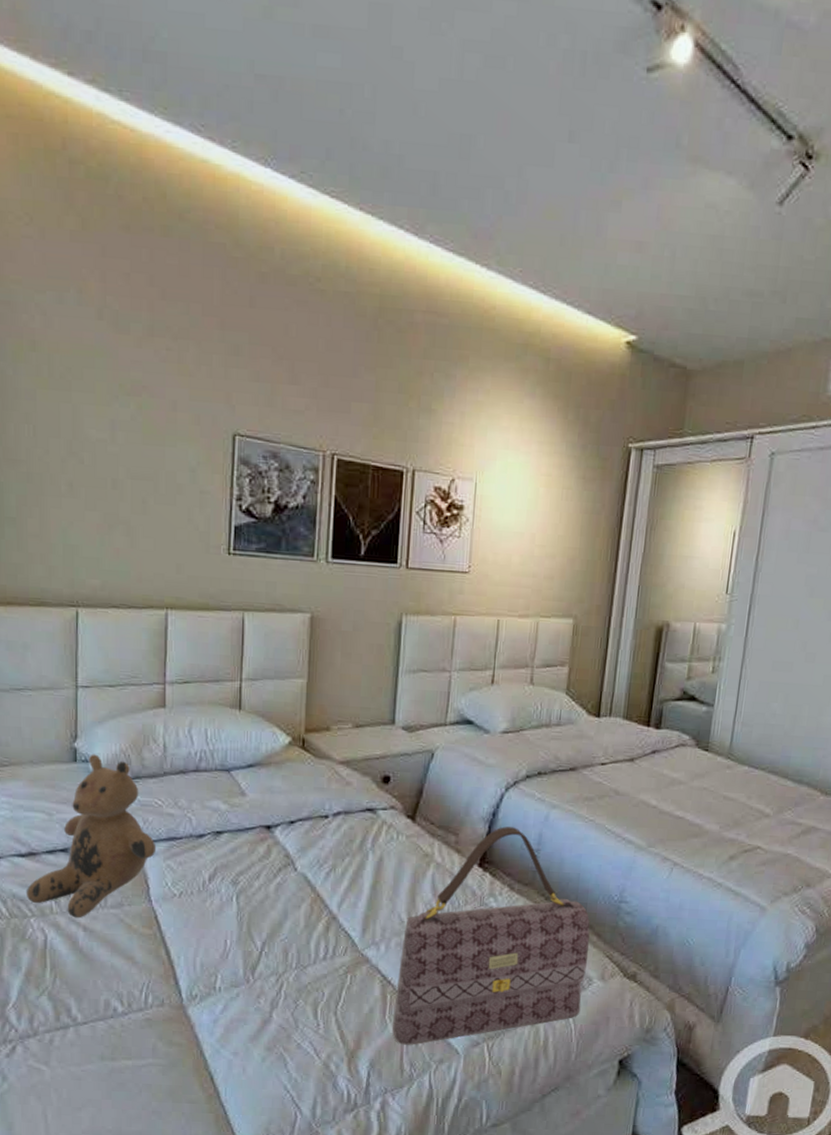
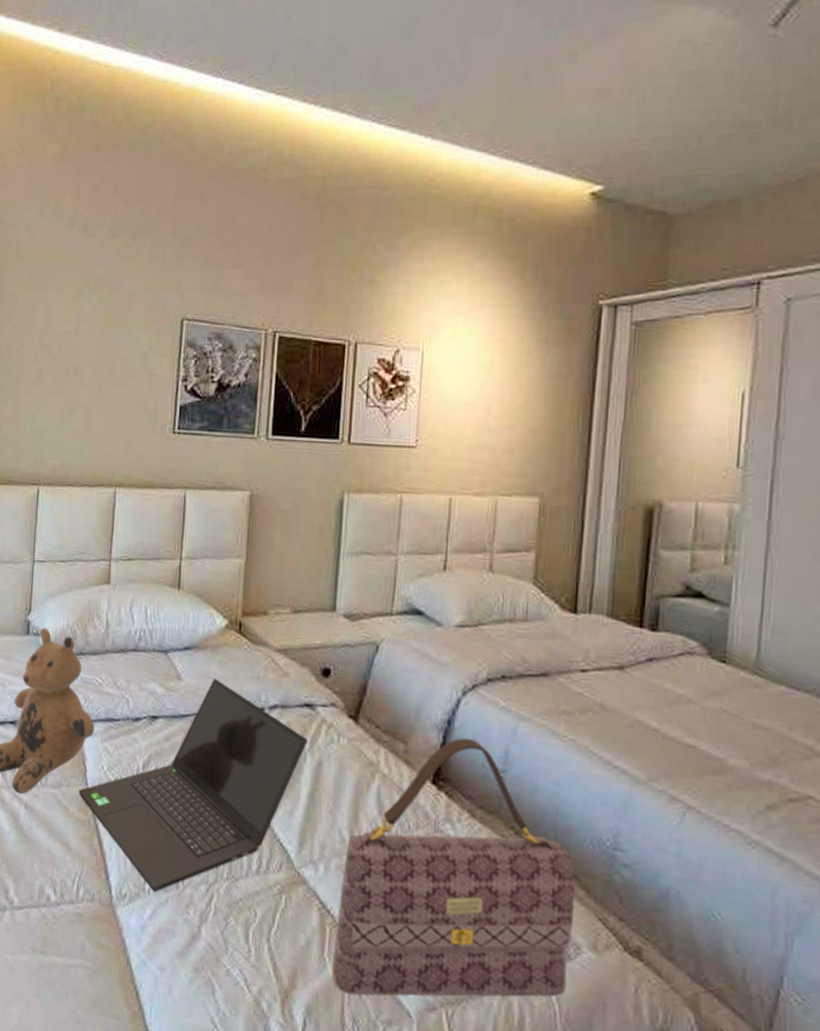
laptop: none [142,791,370,989] -> present [78,677,308,893]

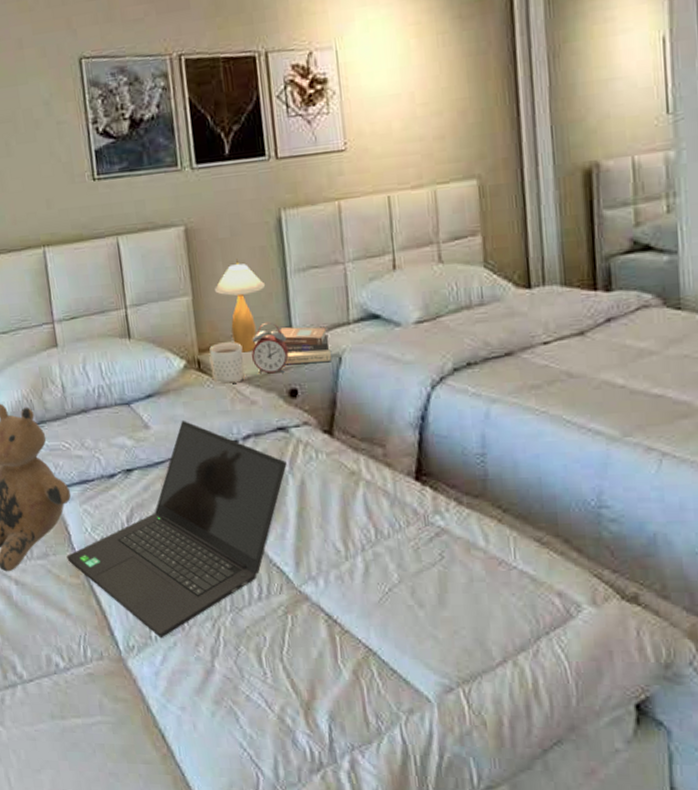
mug: none [250,609,285,652] -> present [209,342,245,385]
table lamp: none [267,531,318,624] -> present [213,258,266,353]
alarm clock: none [292,597,329,650] -> present [251,322,289,374]
books: none [322,606,370,648] -> present [278,327,331,364]
handbag: present [331,738,575,997] -> none [342,430,573,693]

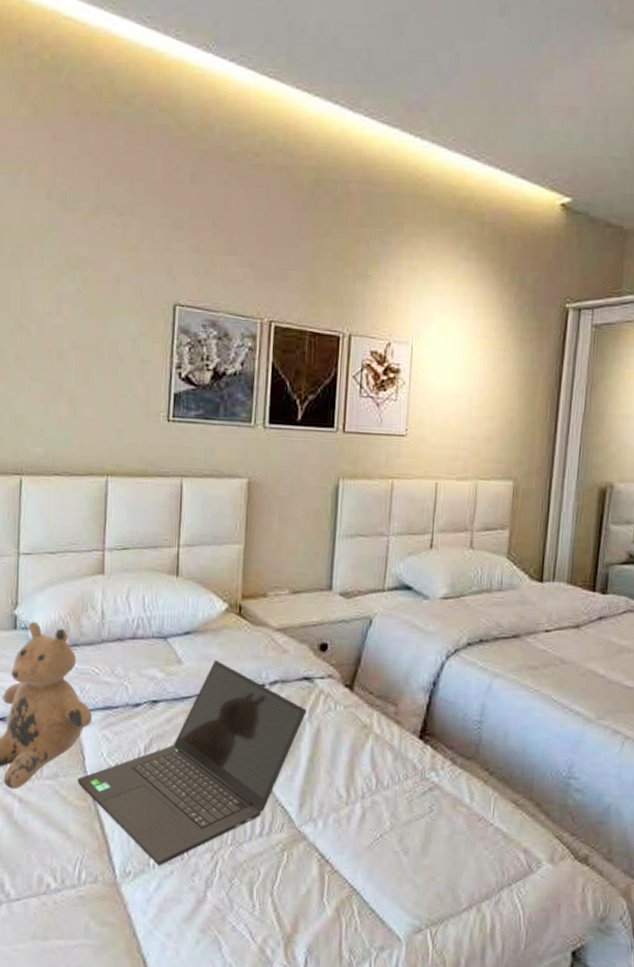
mug: present [209,342,245,385] -> none [250,592,284,632]
table lamp: present [213,258,266,353] -> none [266,517,315,604]
alarm clock: present [251,322,289,374] -> none [291,579,326,627]
books: present [278,327,331,364] -> none [319,586,364,622]

